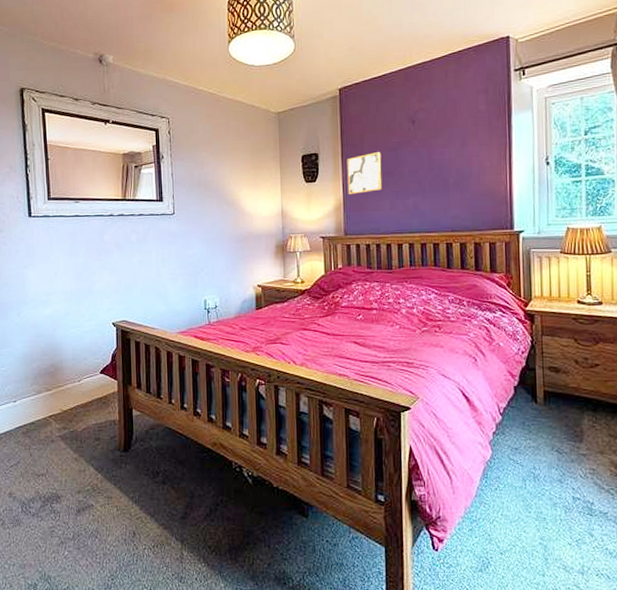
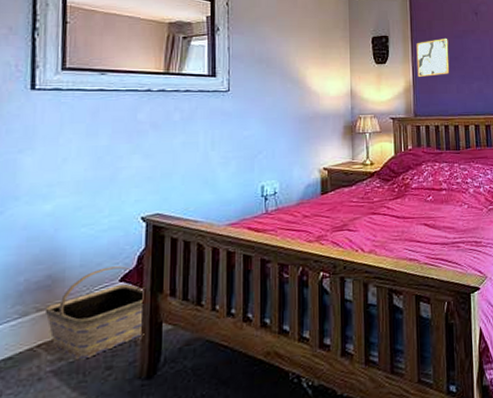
basket: none [52,361,120,429] -> present [44,266,146,359]

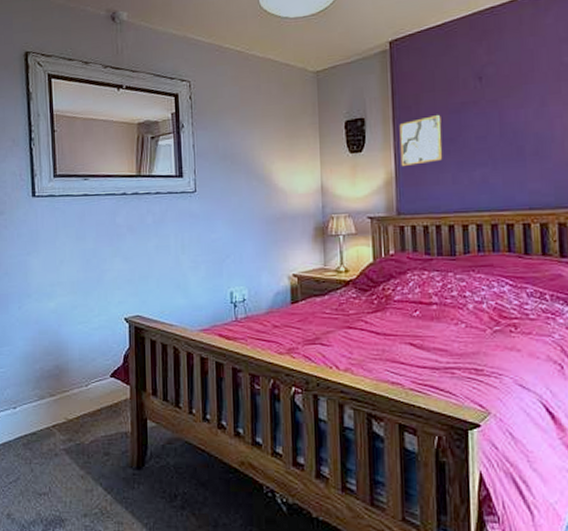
basket: present [44,266,146,359] -> none [56,363,133,442]

